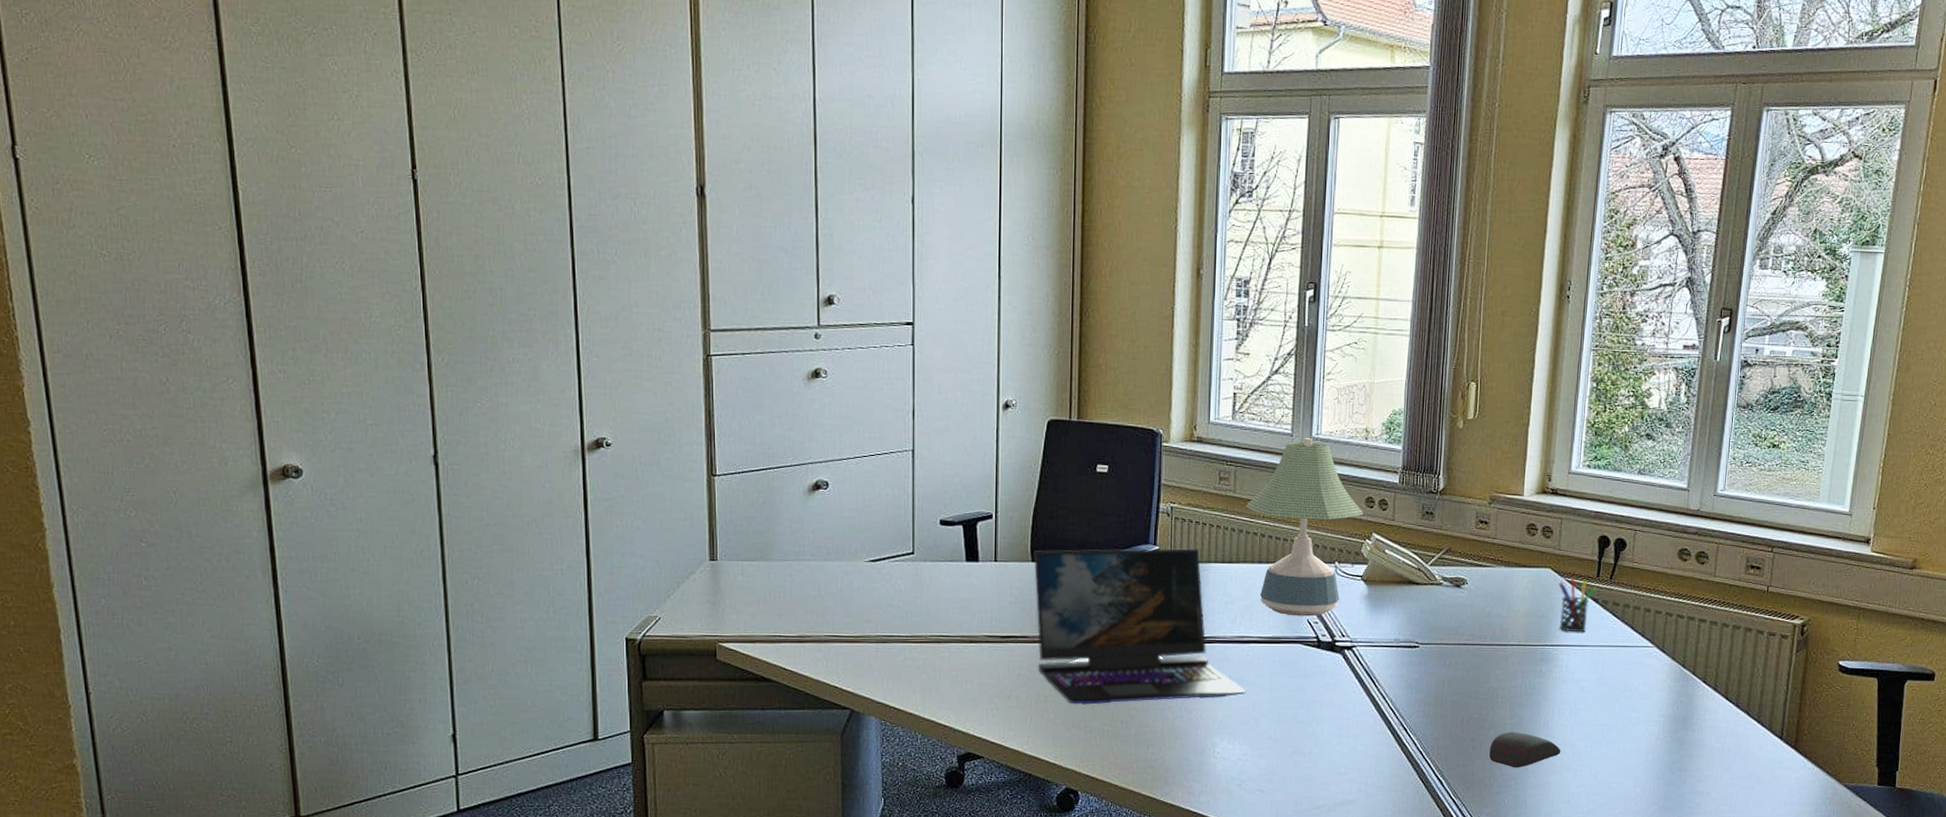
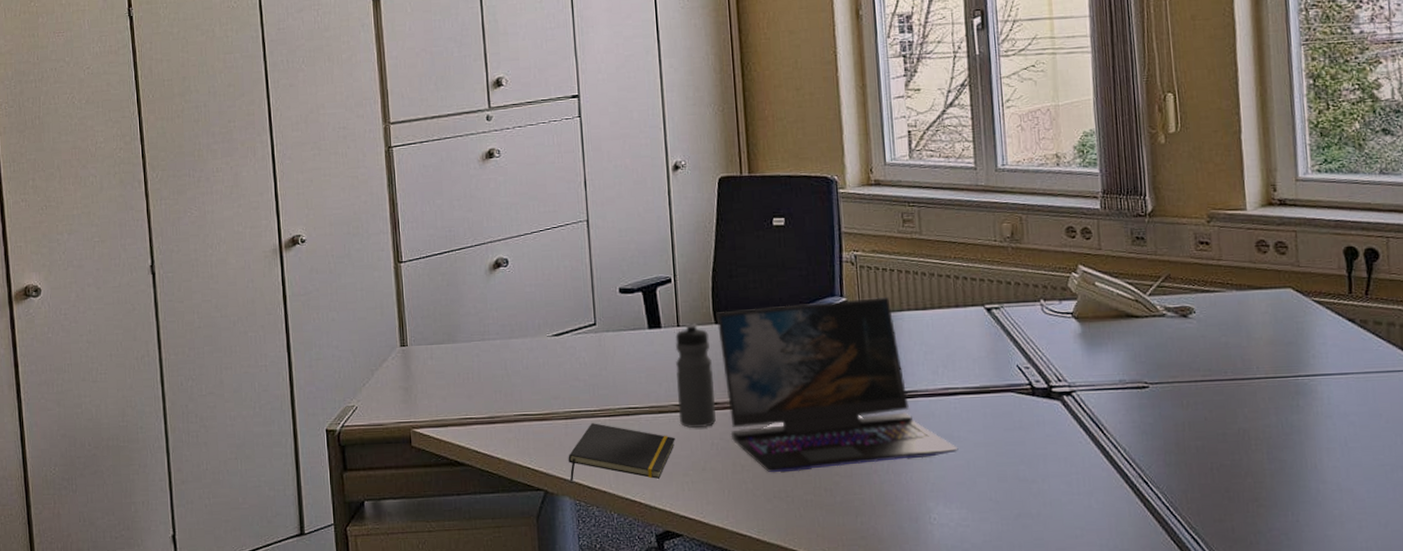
notepad: none [876,648,984,704] -> present [568,423,675,482]
water bottle: none [990,559,1025,658] -> present [675,323,716,428]
desk lamp: present [1245,438,1364,617] -> none [934,170,1066,363]
computer mouse: present [1489,731,1561,768] -> none [1249,478,1338,521]
pen holder: present [1558,578,1596,633] -> none [1303,297,1351,359]

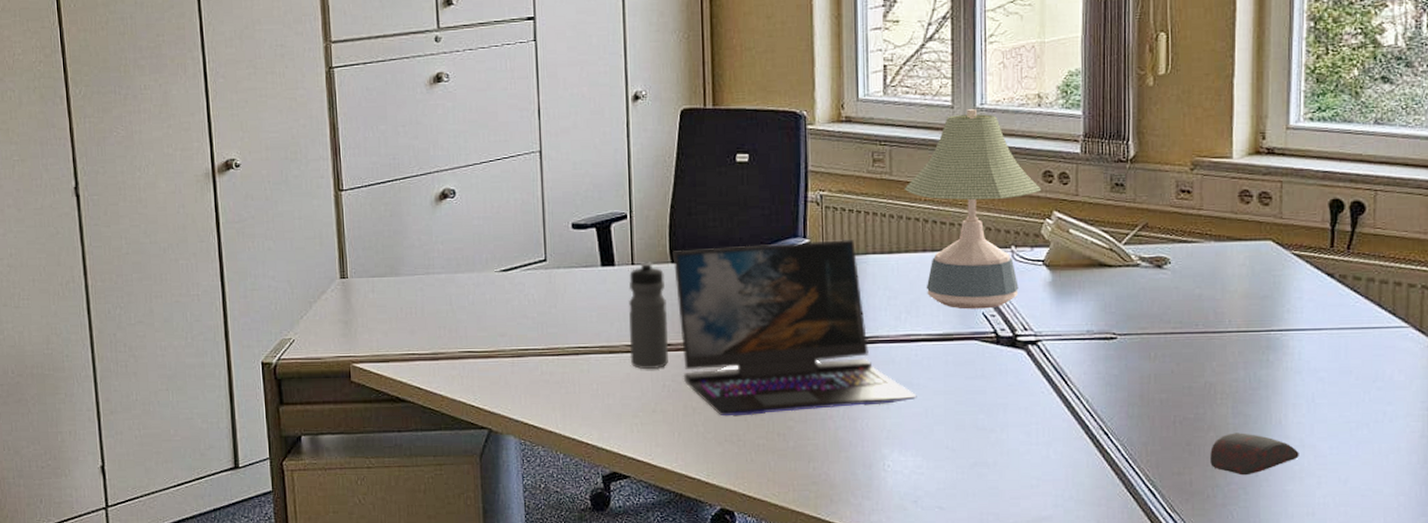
notepad: present [568,423,675,482] -> none [514,362,625,421]
desk lamp: none [934,170,1066,363] -> present [904,109,1042,310]
computer mouse: none [1249,478,1338,521] -> present [1210,433,1299,476]

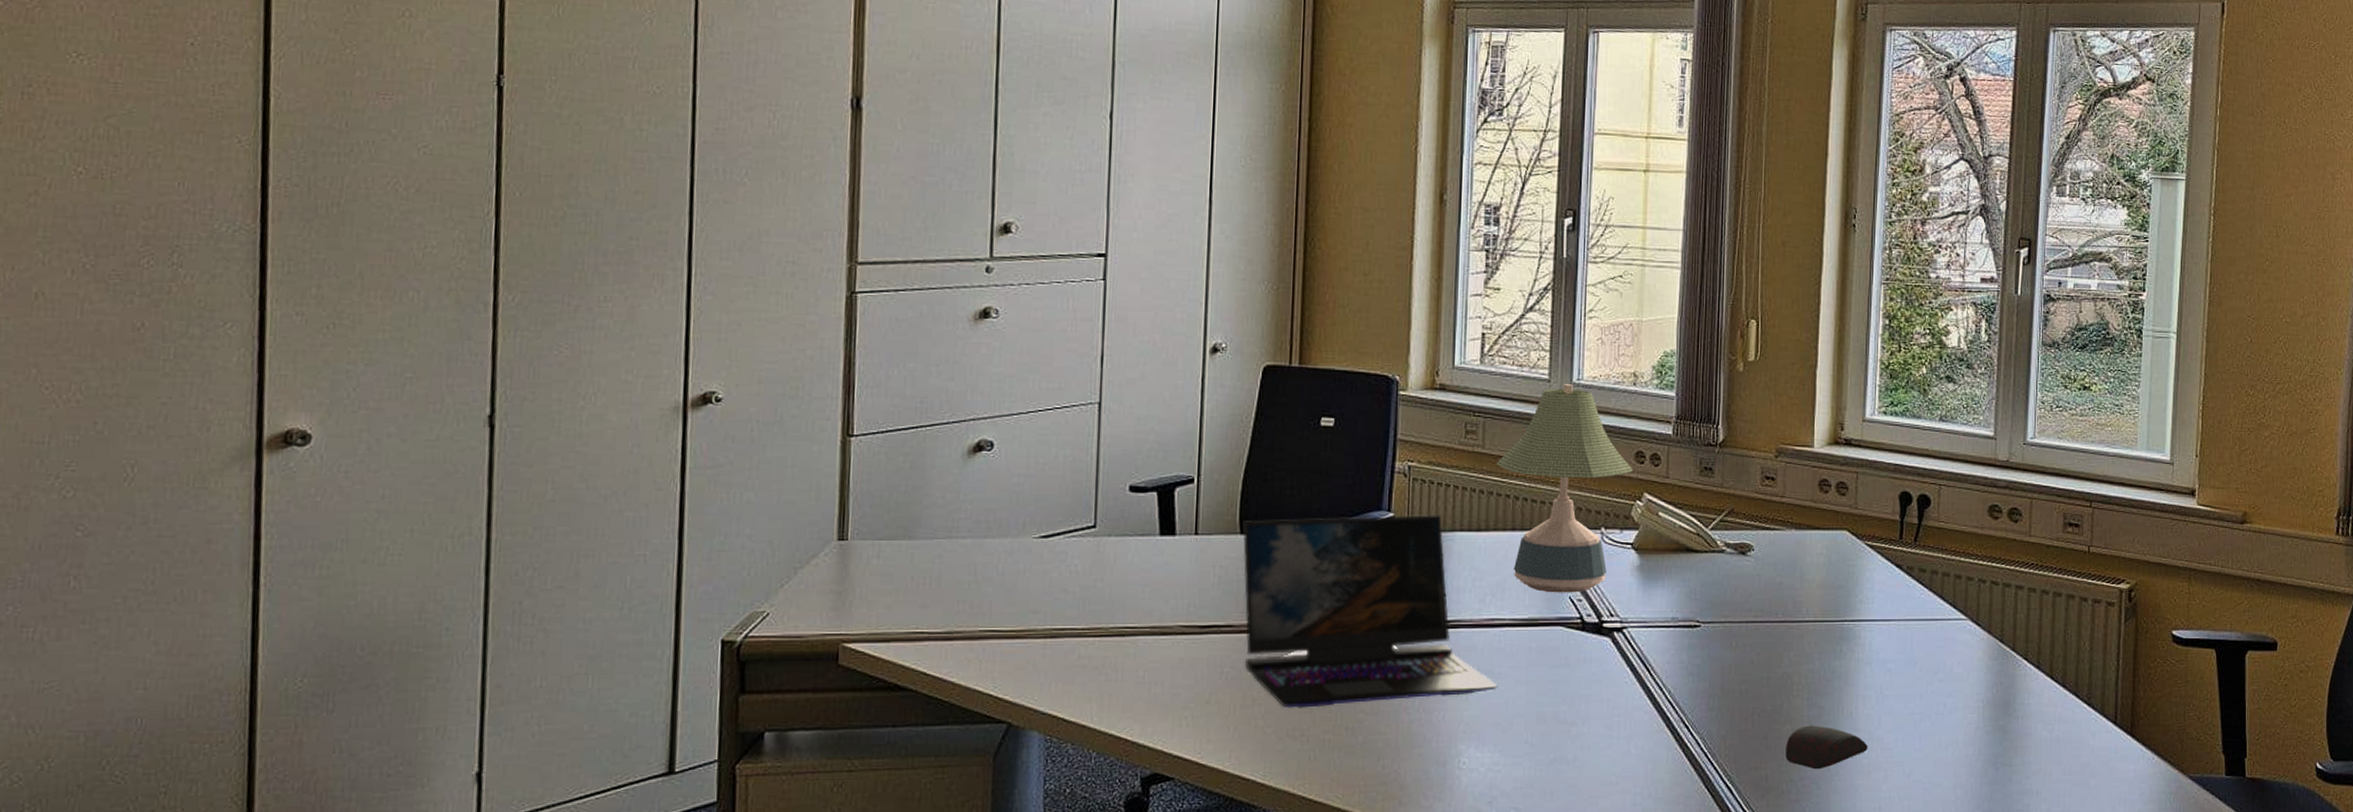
water bottle: present [628,262,668,369] -> none [1186,532,1231,653]

